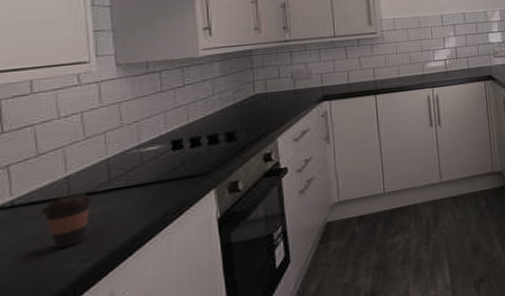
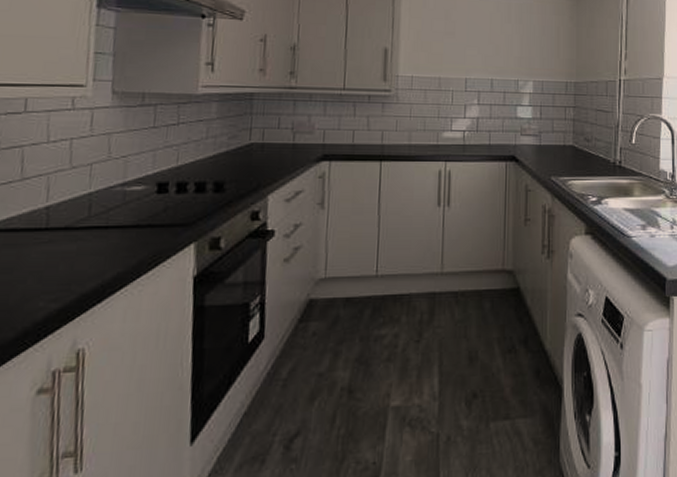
coffee cup: present [40,193,92,248] -> none [16,226,69,283]

